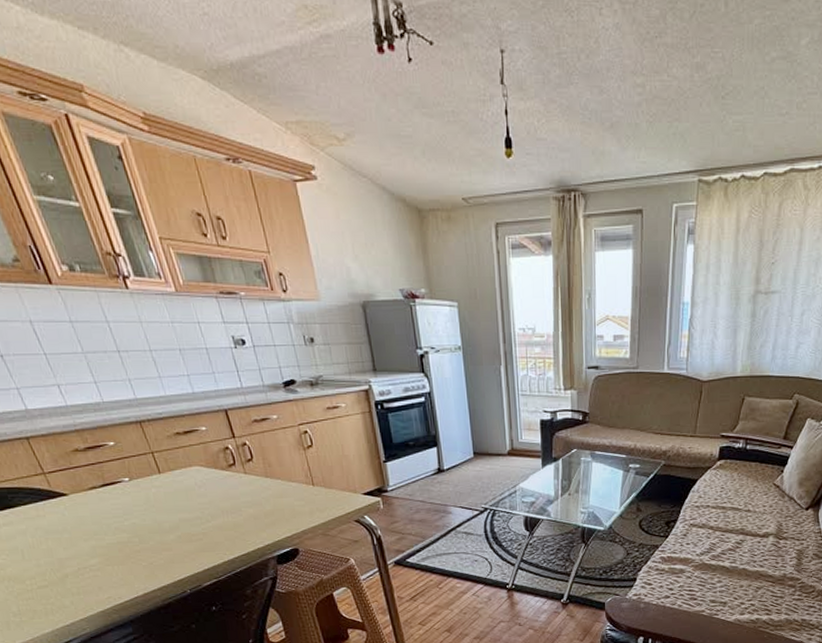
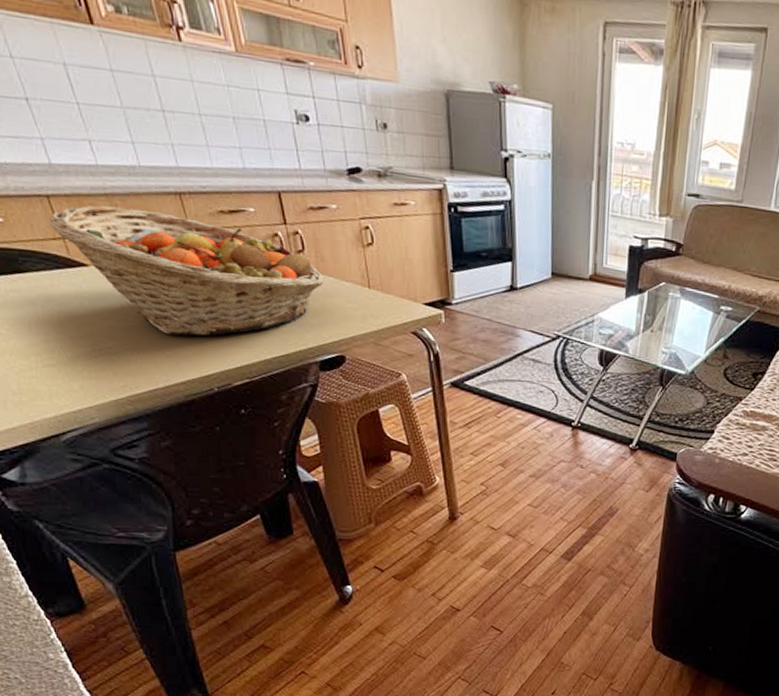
fruit basket: none [30,440,273,547] -> present [49,205,324,336]

